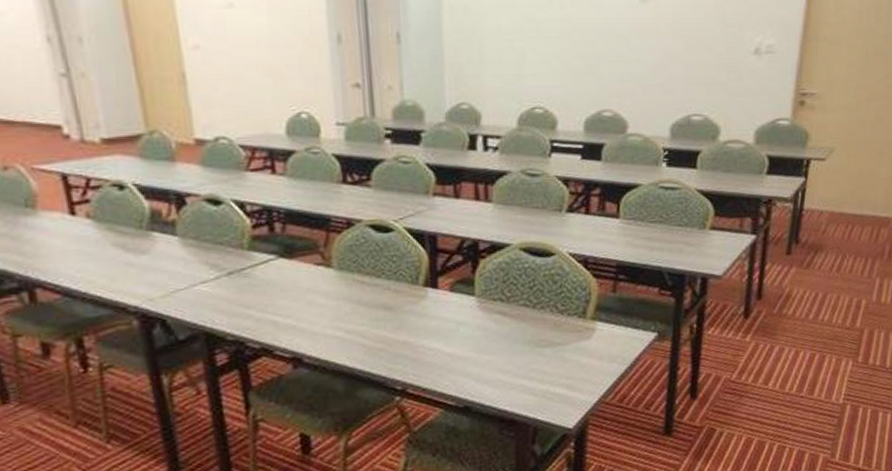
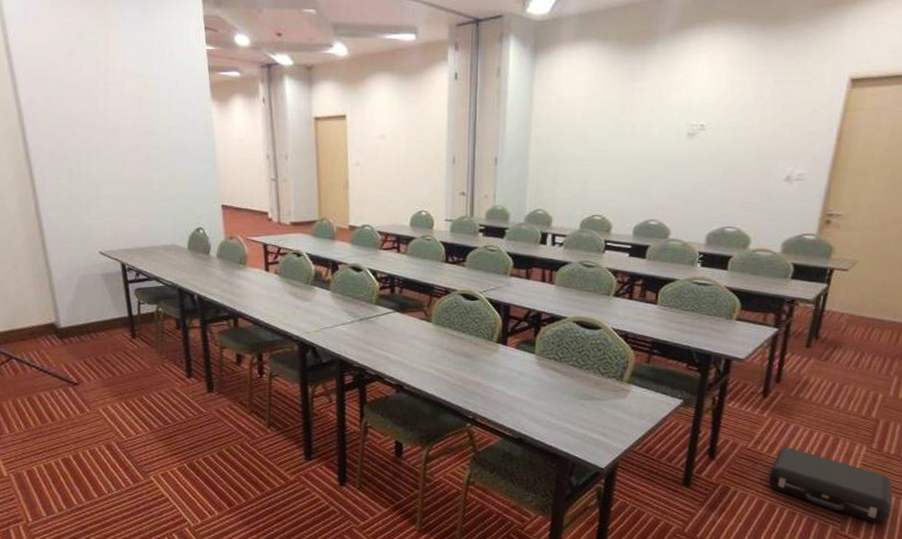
briefcase: none [755,373,880,445] -> present [768,447,892,524]

